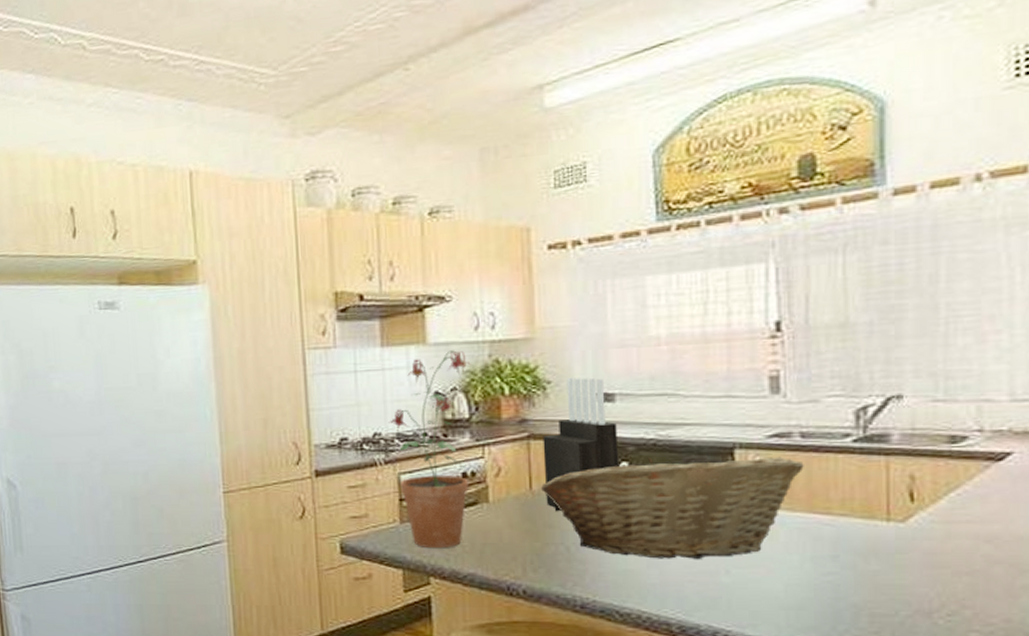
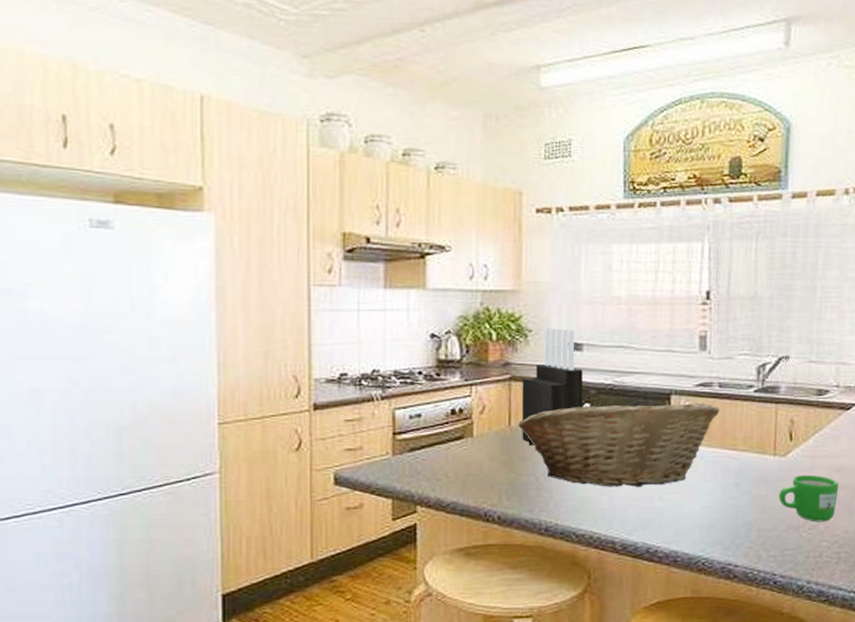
potted plant: present [388,350,471,549] -> none [387,296,465,479]
mug: none [898,545,992,607] -> present [779,474,839,522]

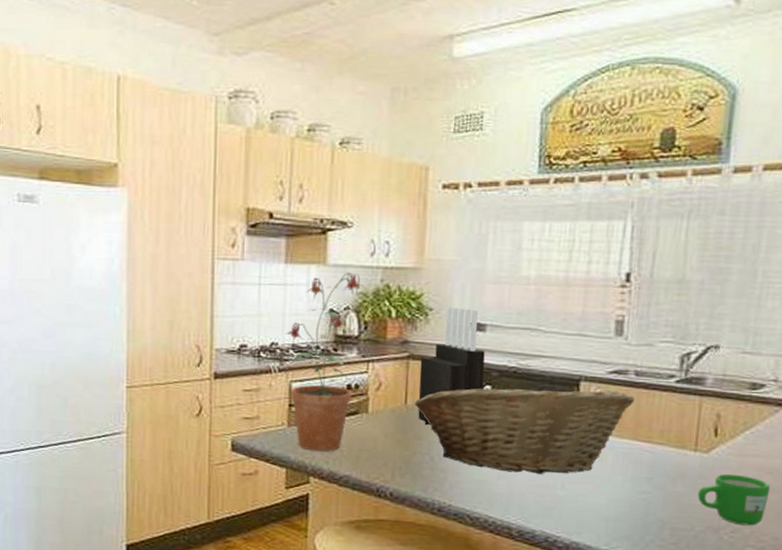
potted plant: none [387,296,465,479] -> present [285,272,364,452]

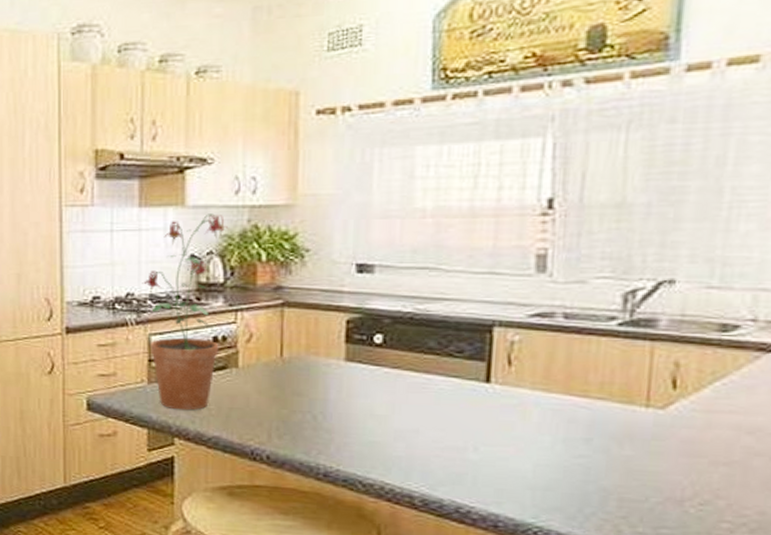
fruit basket: present [415,383,635,474] -> none [292,330,565,435]
knife block: present [418,306,485,426] -> none [296,246,374,381]
mug: present [698,473,771,526] -> none [652,434,753,497]

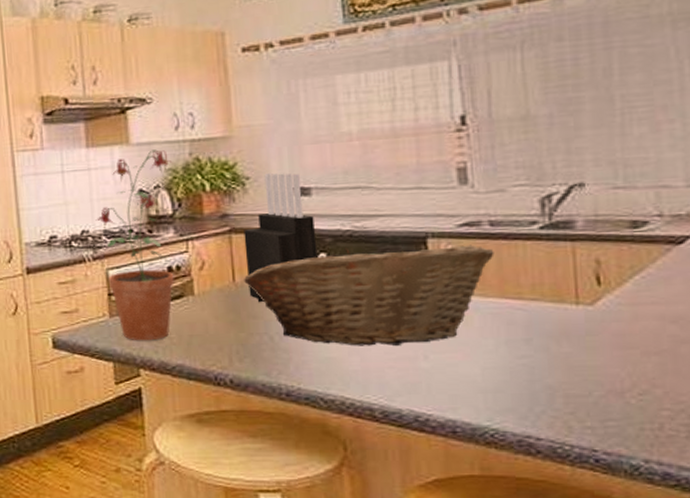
fruit basket: none [292,330,565,435] -> present [244,245,495,346]
knife block: none [296,246,374,381] -> present [243,172,318,303]

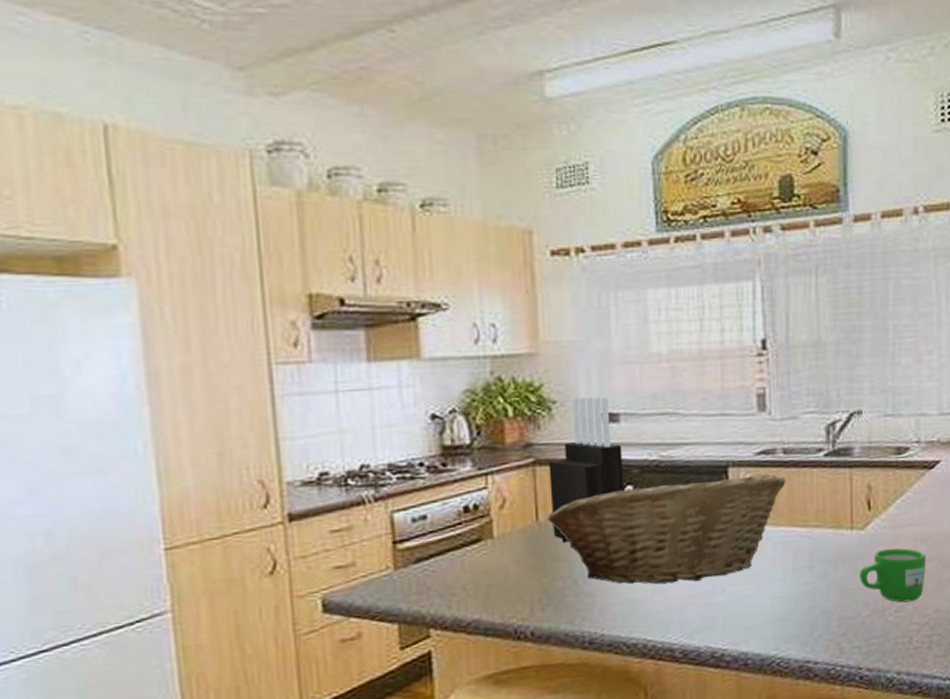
potted plant: present [95,149,174,341] -> none [378,366,471,596]
mug: none [589,326,679,386] -> present [860,548,927,603]

